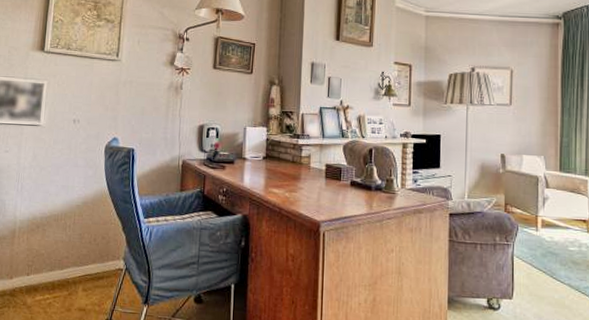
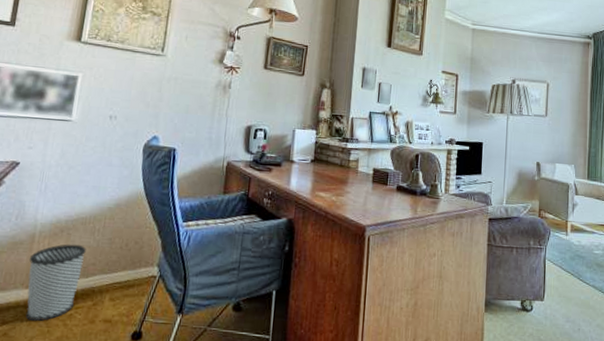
wastebasket: none [11,239,60,309] -> present [25,244,86,322]

